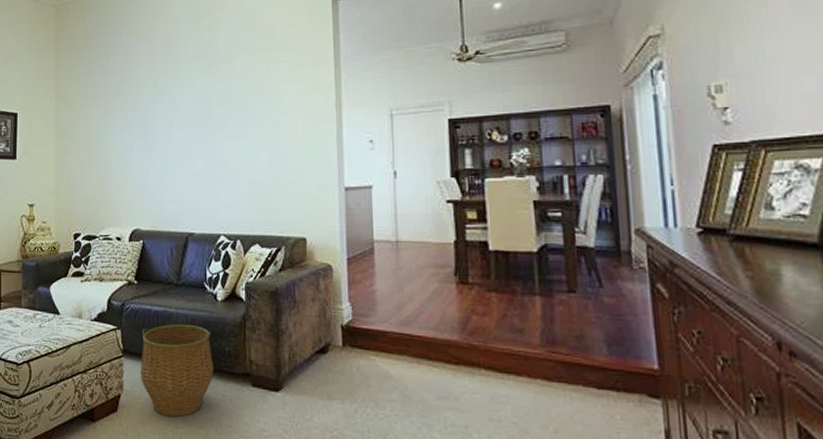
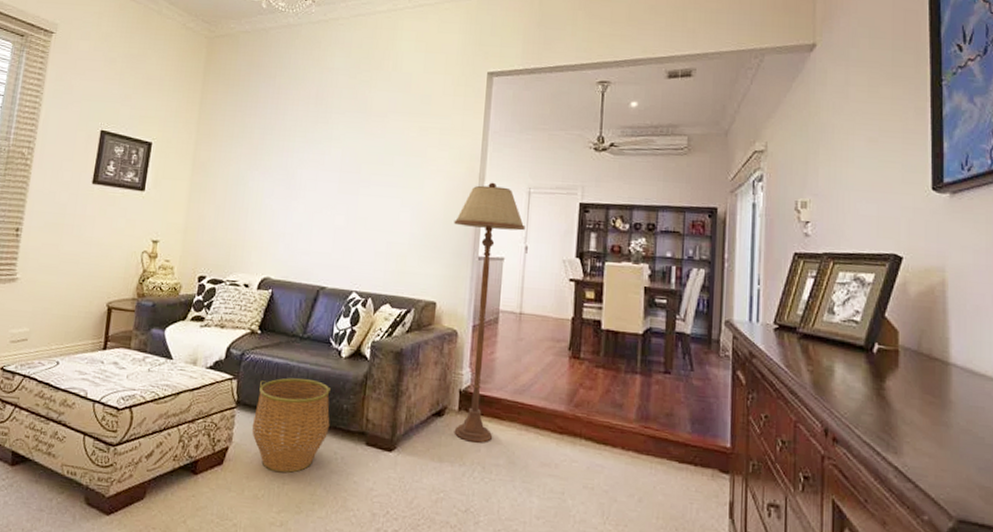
floor lamp: none [314,109,391,378] -> present [454,182,525,443]

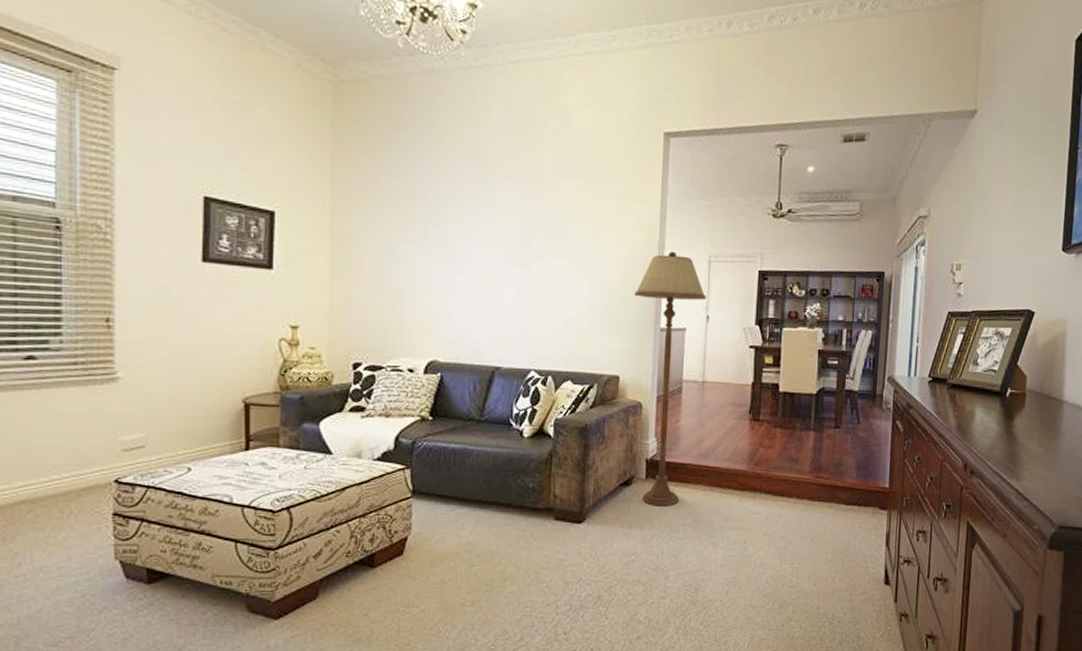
basket: present [251,377,331,473] -> none [431,462,516,556]

